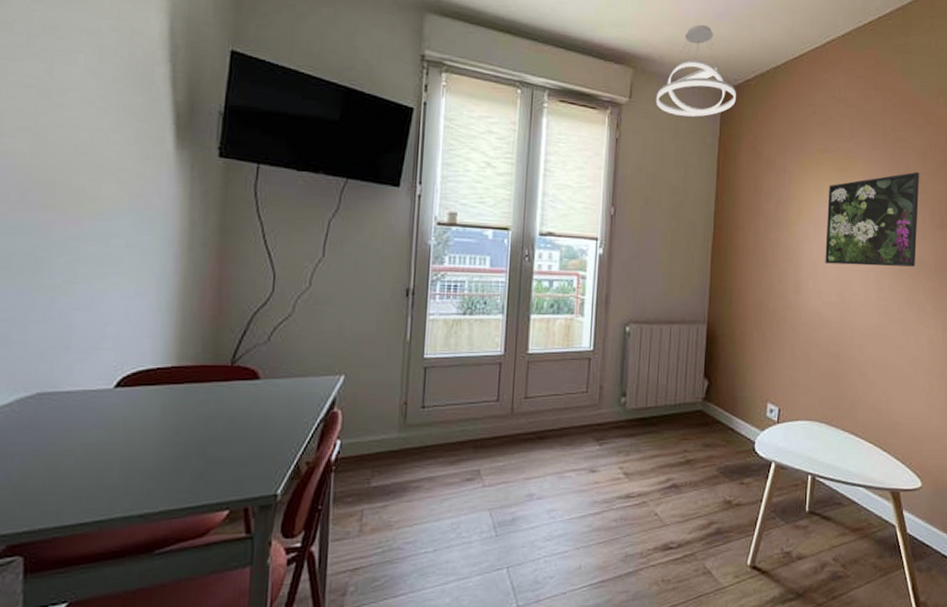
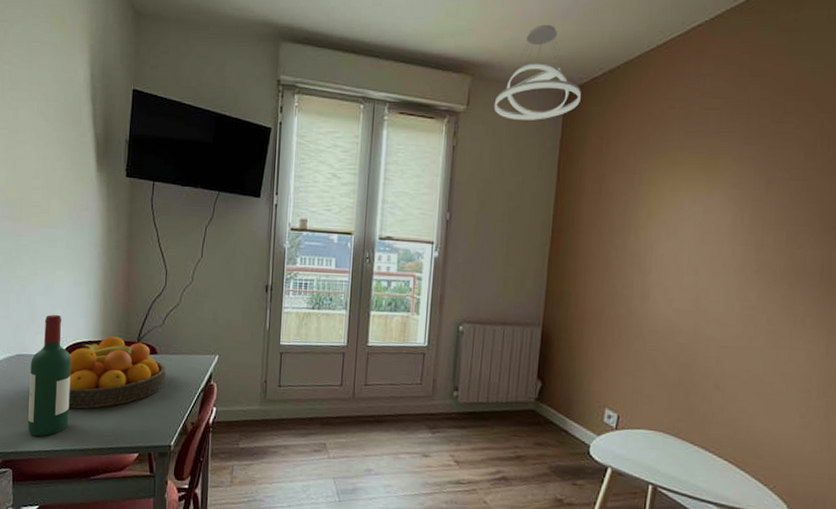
wine bottle: none [53,336,129,505] -> present [28,315,72,437]
fruit bowl: none [122,359,271,461] -> present [68,335,166,409]
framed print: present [825,171,920,267] -> none [678,167,806,274]

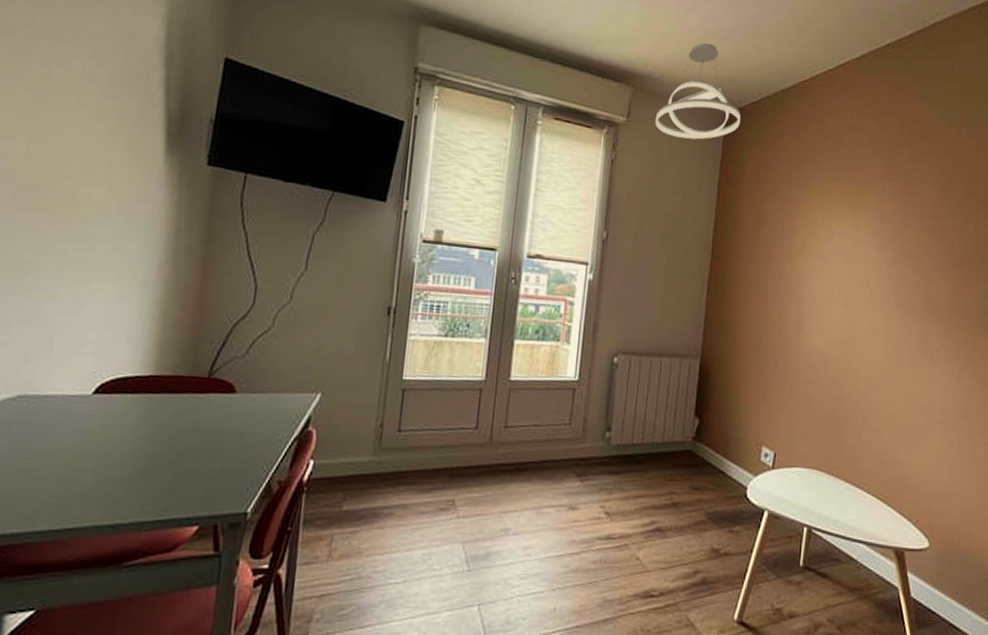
wine bottle: present [28,315,72,437] -> none [27,340,107,510]
fruit bowl: present [68,335,166,409] -> none [96,369,246,469]

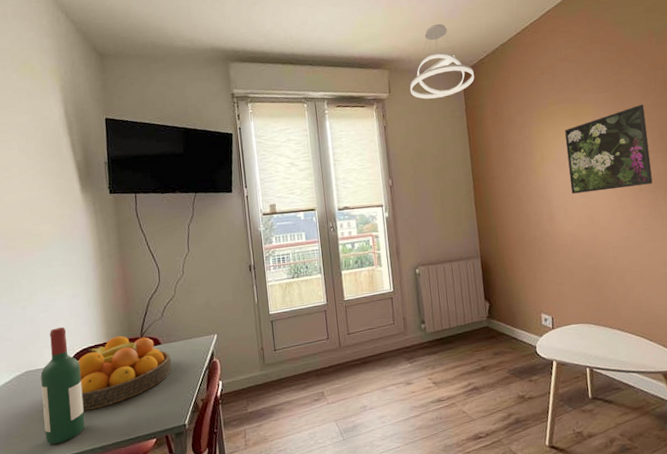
wine bottle: none [27,340,107,510] -> present [41,327,85,445]
fruit bowl: none [96,369,246,469] -> present [78,335,172,411]
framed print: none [830,205,938,308] -> present [565,104,653,194]

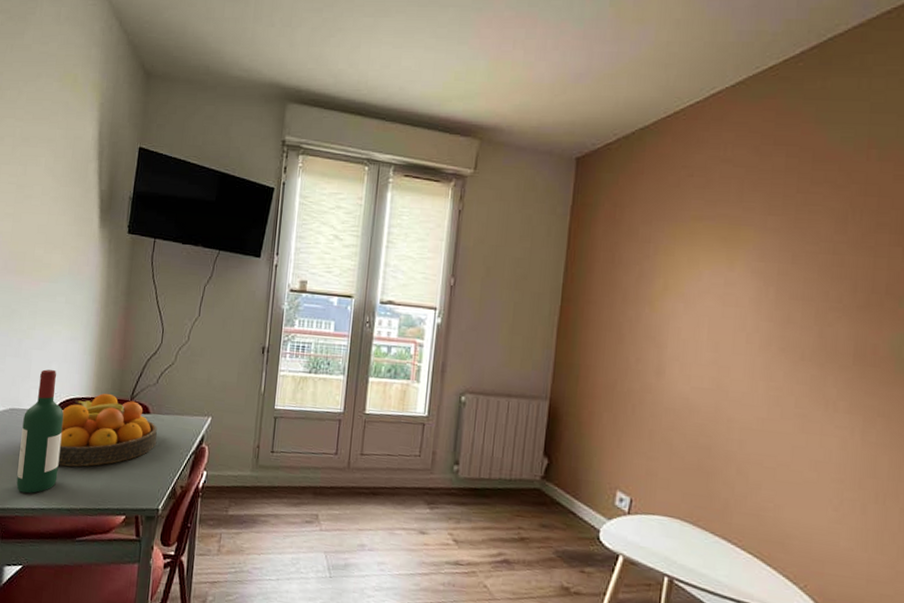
pendant light: present [409,23,474,99] -> none [502,89,594,186]
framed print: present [565,104,653,194] -> none [697,240,837,354]

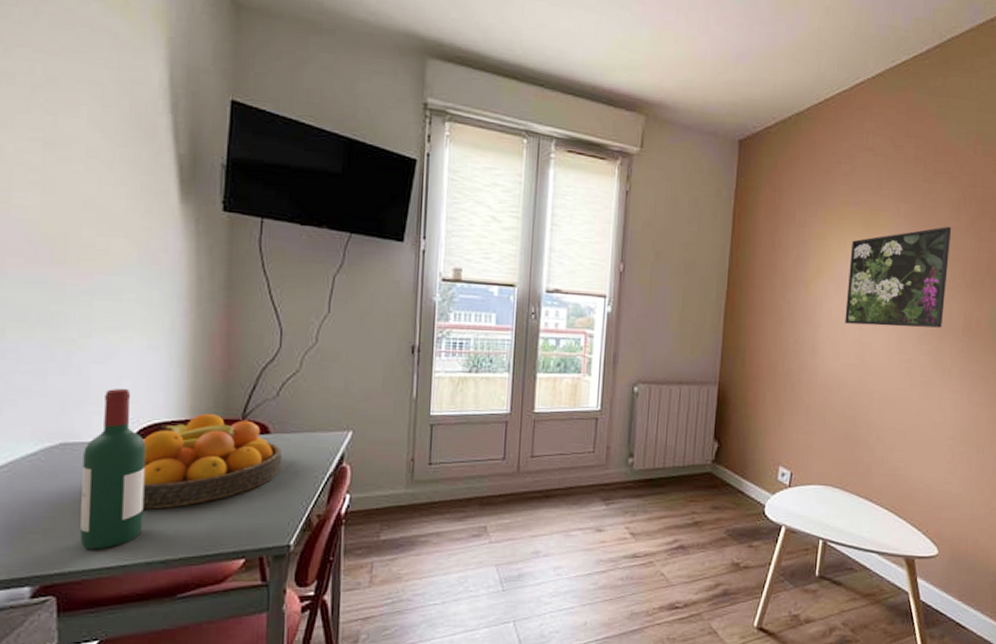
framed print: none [697,240,837,354] -> present [845,226,952,328]

